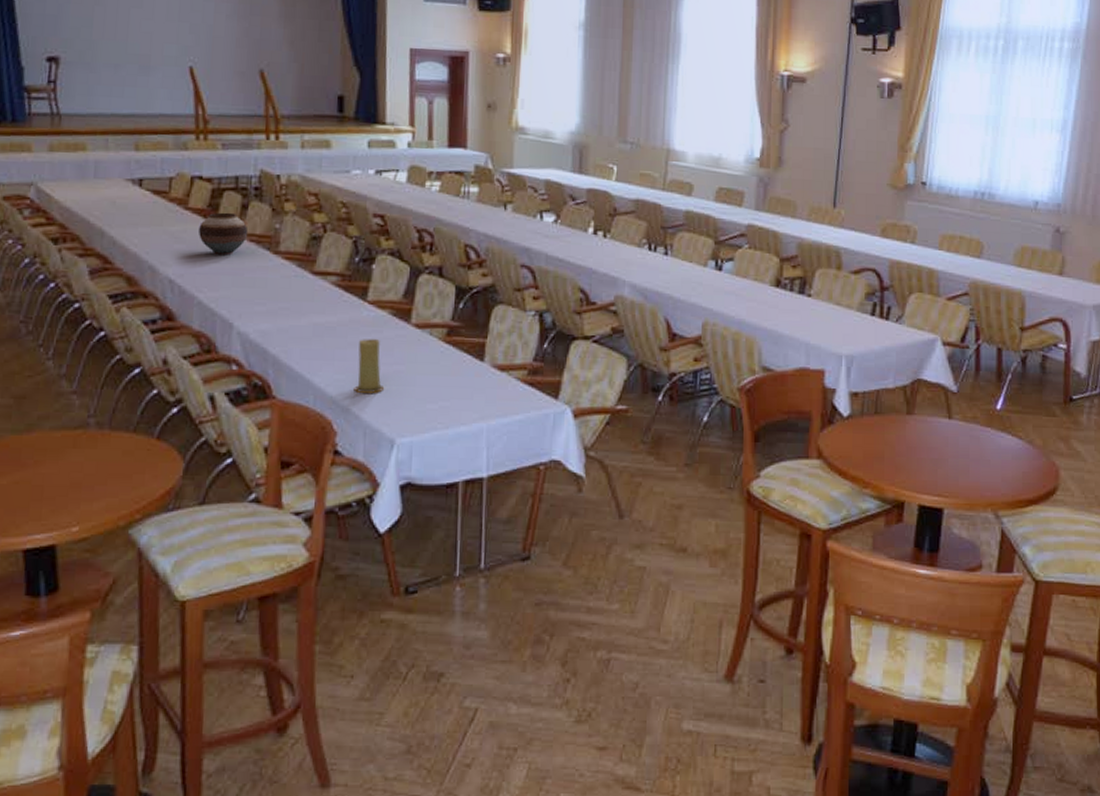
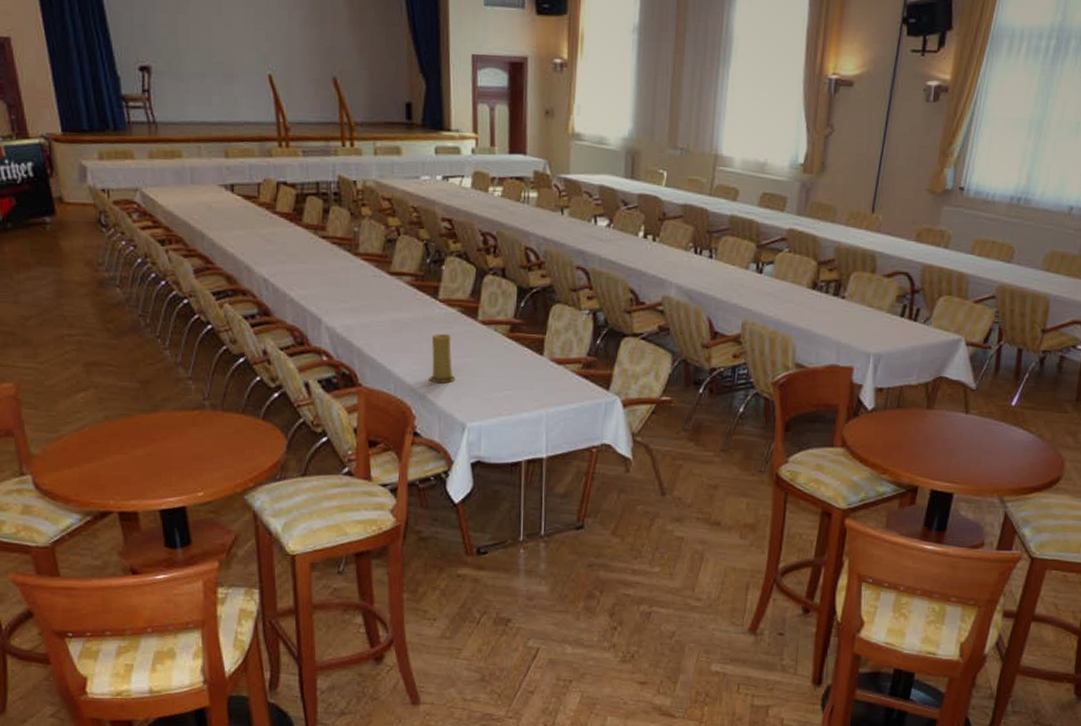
vase: present [199,212,249,255] -> none [287,216,331,257]

